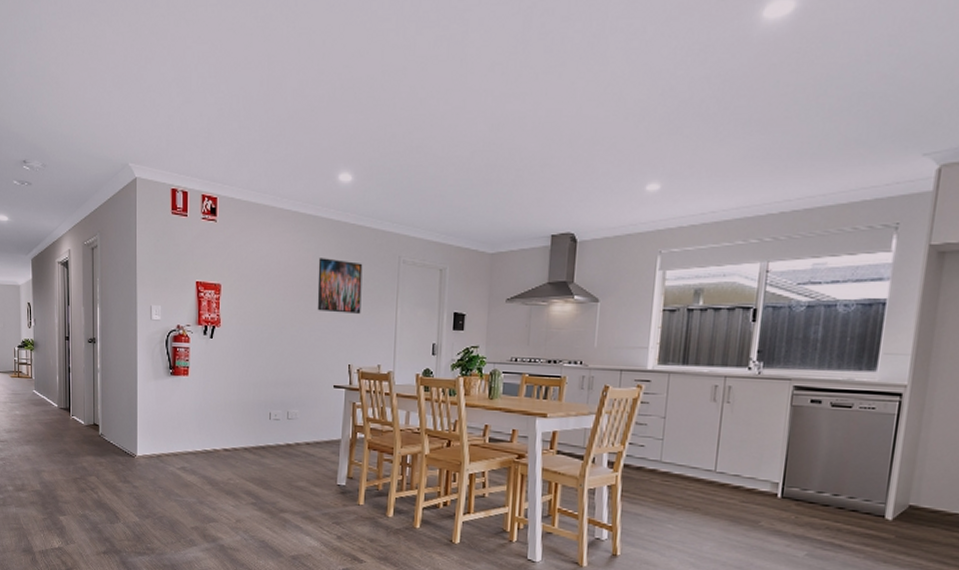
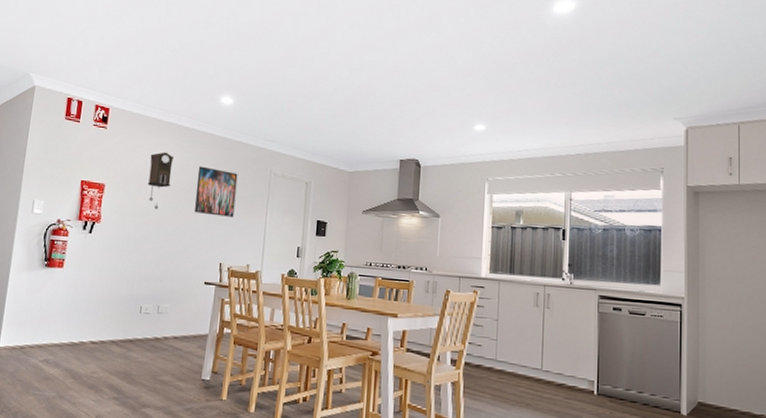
pendulum clock: none [265,244,291,309] -> present [147,152,173,210]

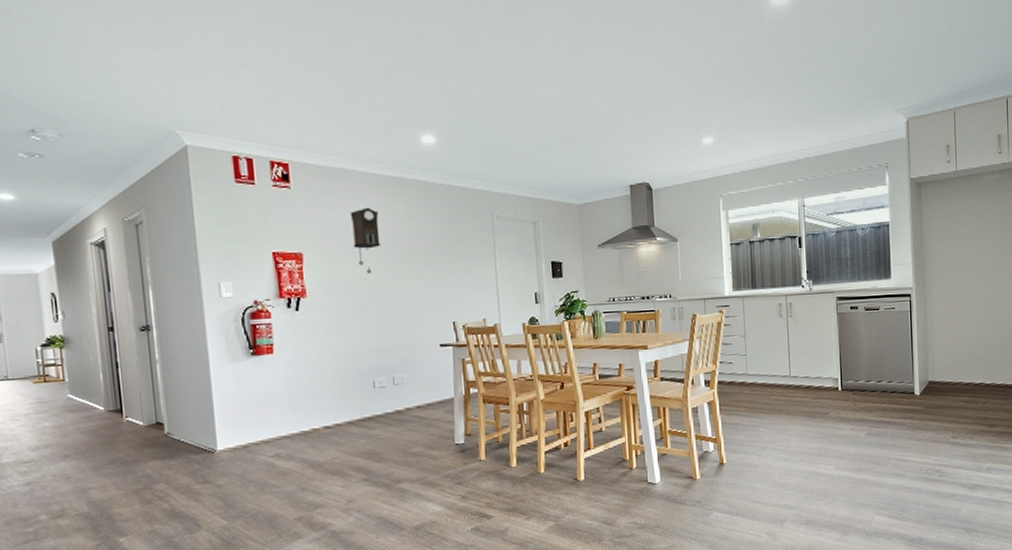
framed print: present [194,166,238,217] -> none [409,218,460,272]

